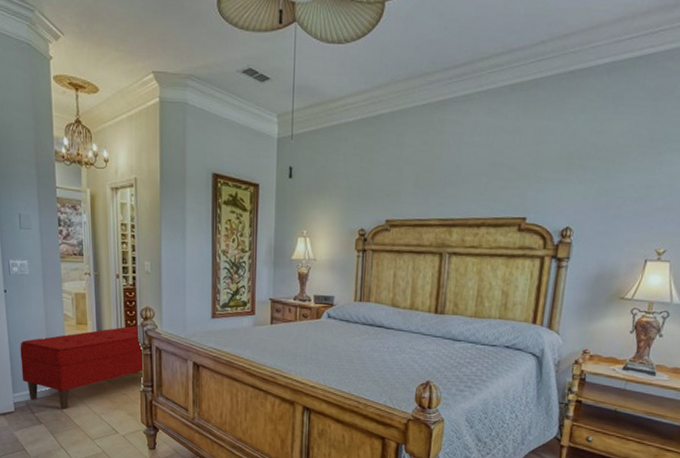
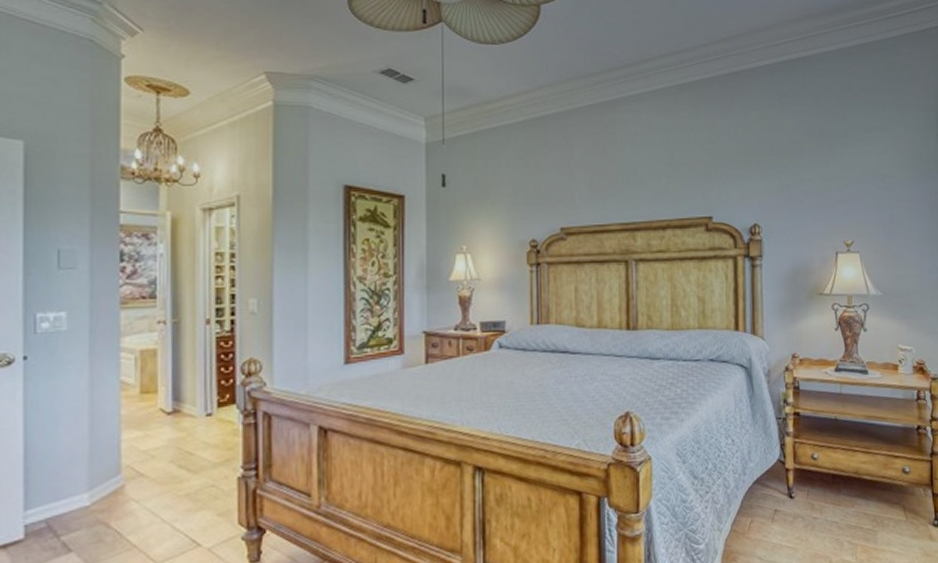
bench: present [20,325,144,409] -> none [42,386,244,522]

